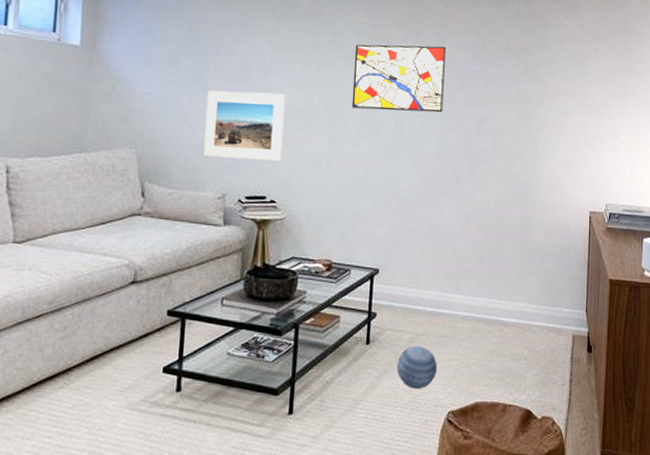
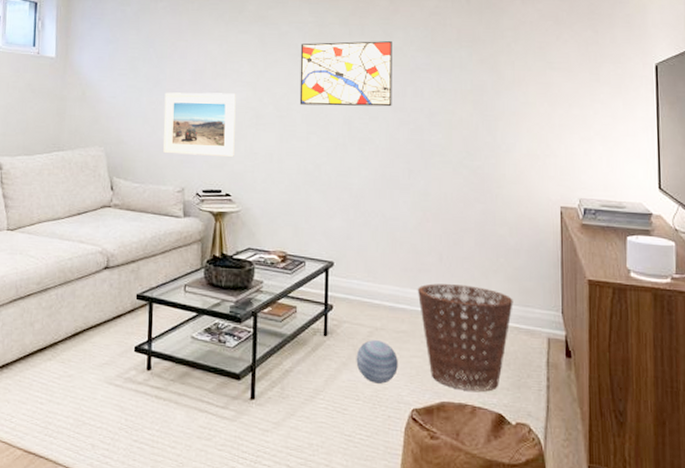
basket: none [458,288,545,391] -> present [417,283,513,392]

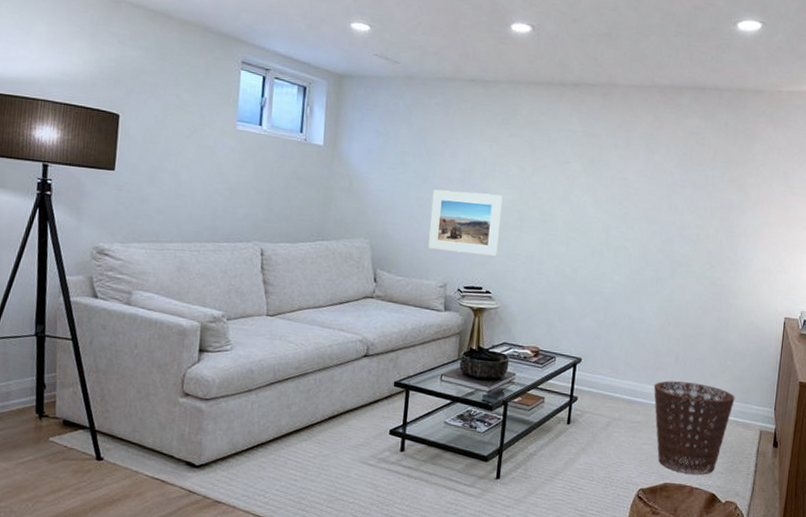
wall art: present [299,40,392,107] -> none [562,151,654,218]
decorative ball: present [356,340,398,384] -> none [593,429,631,467]

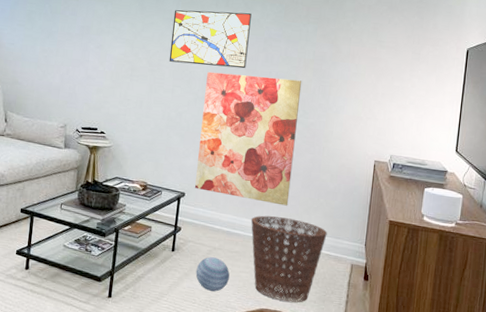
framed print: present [428,189,503,256] -> none [51,43,116,101]
wall art: none [562,151,654,218] -> present [169,10,252,69]
wall art: none [592,221,709,370] -> present [195,71,302,206]
decorative ball: none [593,429,631,467] -> present [195,257,230,292]

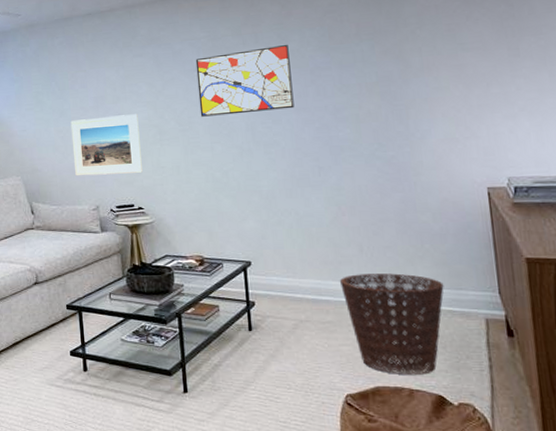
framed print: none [51,43,116,101] -> present [70,114,143,176]
wall art: present [195,71,302,206] -> none [249,109,384,259]
decorative ball: present [195,257,230,292] -> none [283,332,327,372]

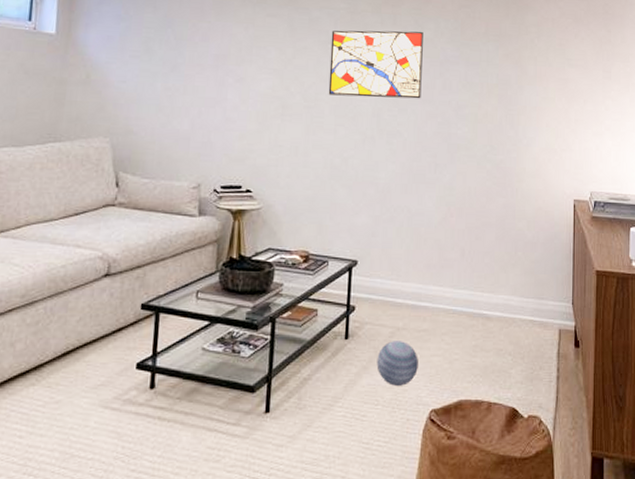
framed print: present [70,114,143,176] -> none [178,78,262,149]
decorative ball: none [283,332,327,372] -> present [376,341,418,386]
basket: present [339,273,444,376] -> none [439,279,529,388]

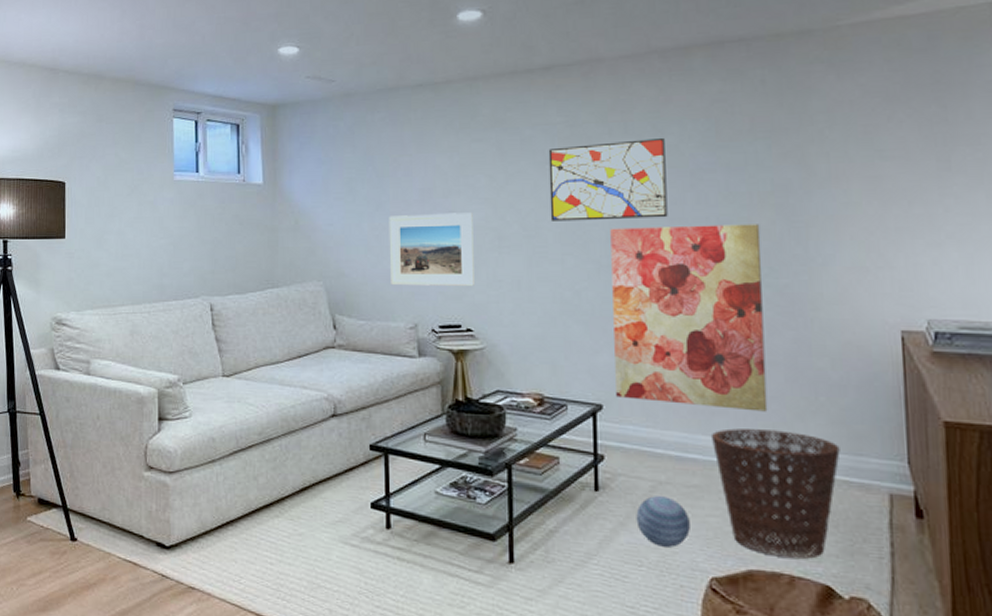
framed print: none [178,78,262,149] -> present [389,212,474,286]
wall art: none [369,104,487,265] -> present [610,224,768,412]
basket: none [439,279,529,388] -> present [710,428,840,559]

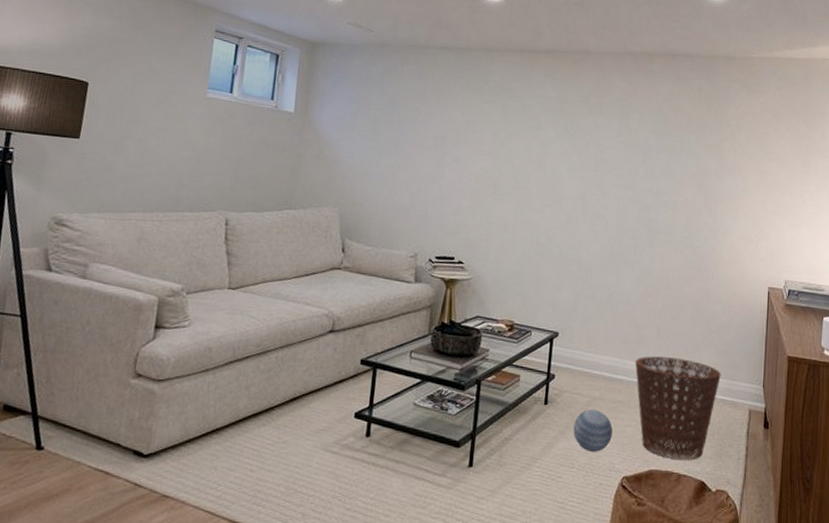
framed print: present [389,212,474,286] -> none [399,156,476,225]
wall art: present [548,137,668,221] -> none [537,117,628,185]
wall art: present [610,224,768,412] -> none [570,188,686,344]

